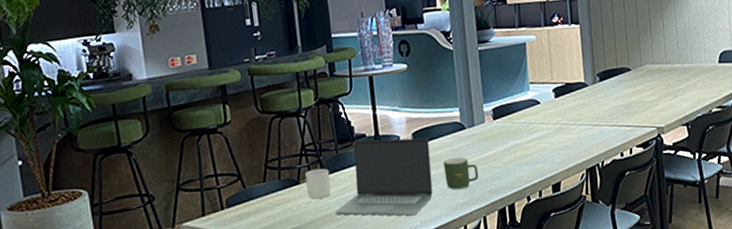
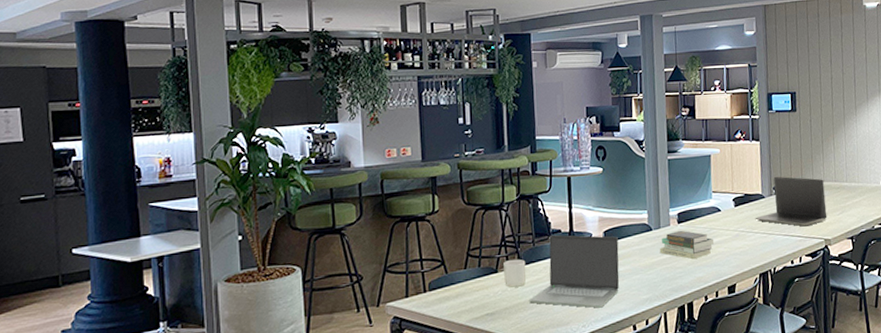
mug: present [443,157,479,191] -> none [630,256,662,287]
books: none [474,127,535,158] -> present [659,230,715,259]
laptop computer: none [578,61,659,115] -> present [755,176,828,227]

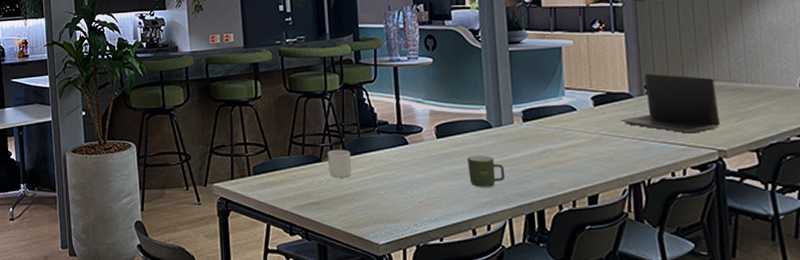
laptop: present [529,234,620,308] -> none [355,126,455,207]
mug: none [630,256,662,287] -> present [467,155,506,188]
books: present [659,230,715,259] -> none [501,129,569,162]

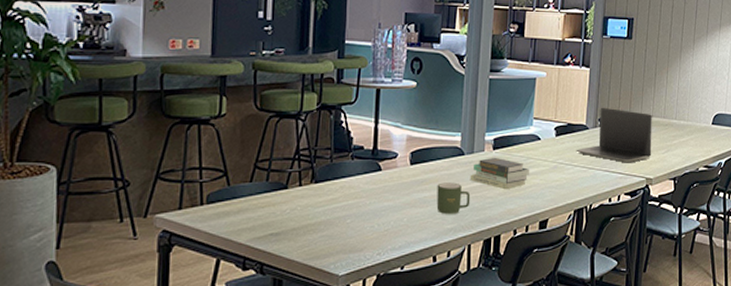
mug: present [328,149,352,178] -> none [294,175,321,206]
books: none [501,129,569,162] -> present [470,157,530,189]

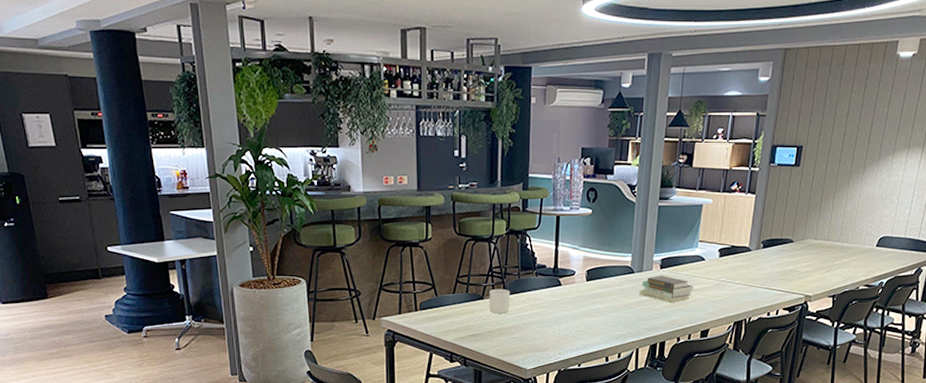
mug: none [294,175,321,206] -> present [489,288,510,314]
mug: present [436,182,471,215] -> none [609,296,639,324]
laptop computer: present [576,107,652,163] -> none [738,230,815,282]

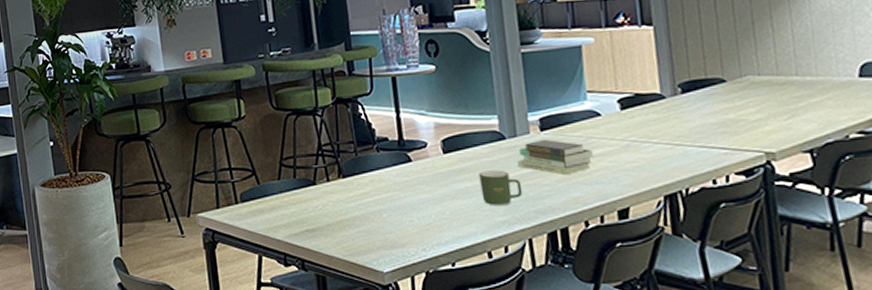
mug: present [489,288,510,314] -> none [322,170,350,202]
mug: none [609,296,639,324] -> present [478,170,523,206]

